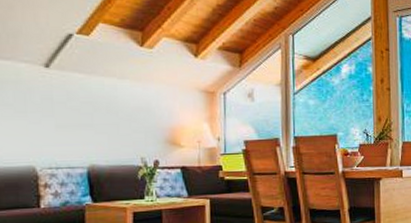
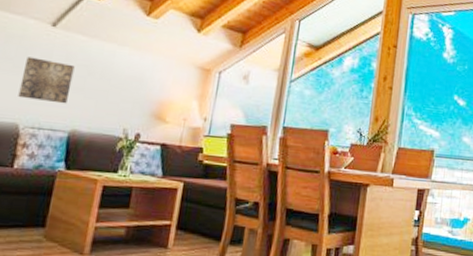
wall art: none [26,100,80,142] -> present [18,57,75,104]

